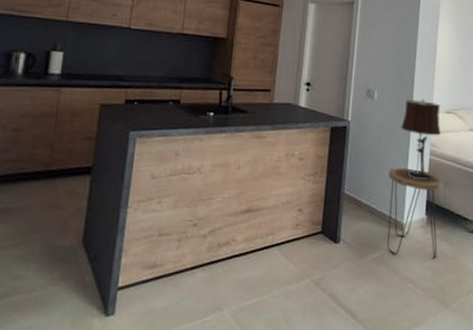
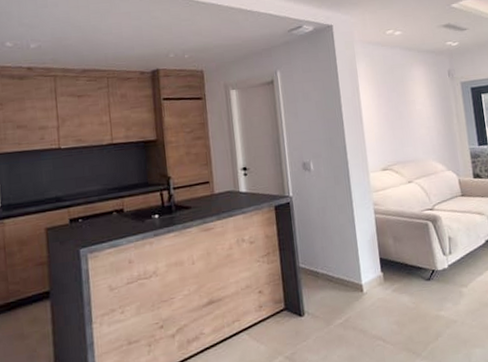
side table: present [387,167,440,258] -> none [338,230,400,316]
table lamp: present [401,98,441,181] -> none [341,161,381,240]

